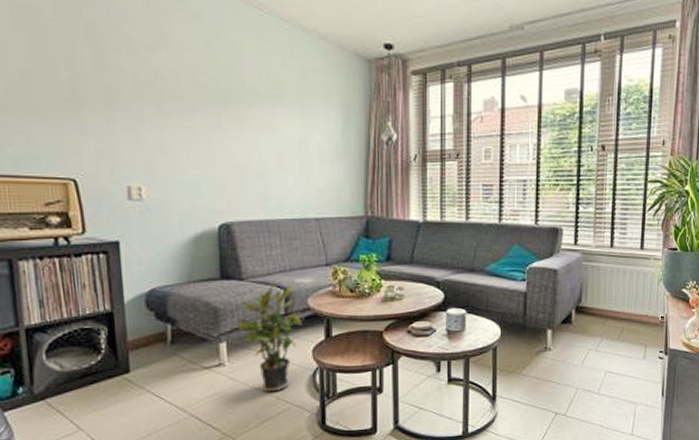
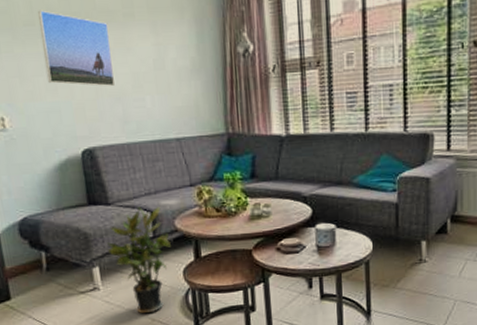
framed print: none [187,85,259,165] -> present [38,10,116,87]

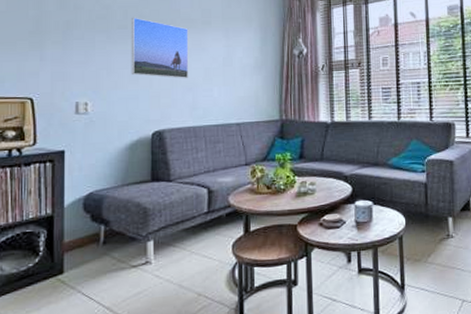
potted plant: present [107,207,171,314] -> none [164,184,223,289]

